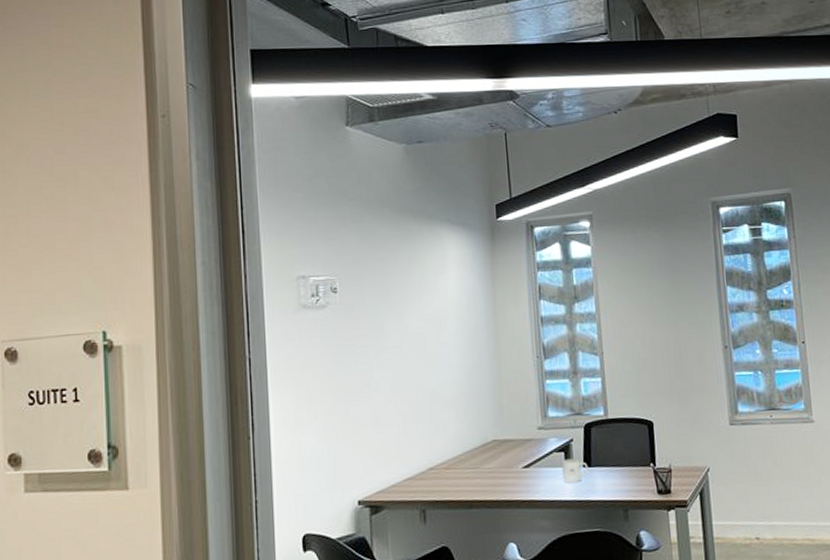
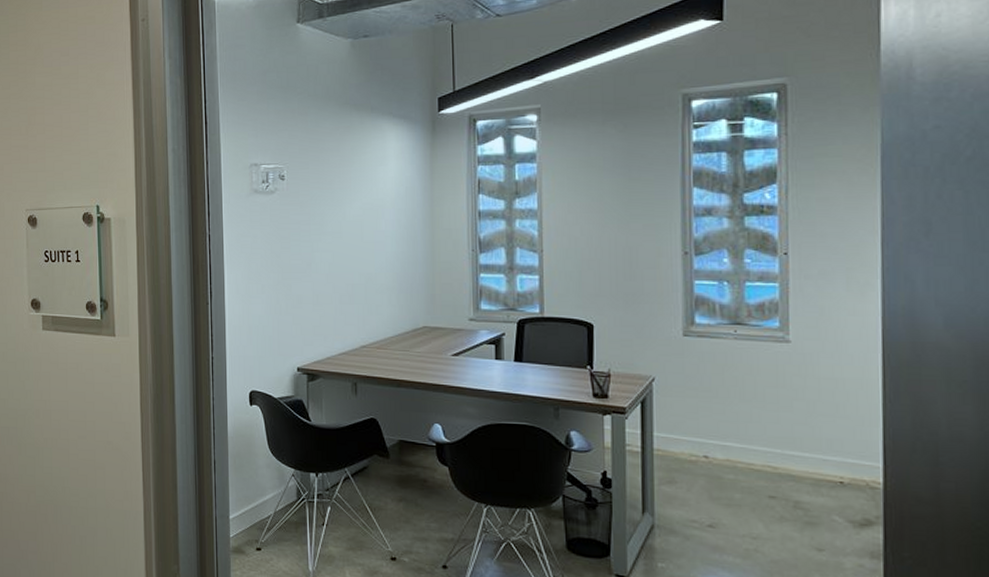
mug: present [561,458,589,484] -> none [491,351,519,376]

